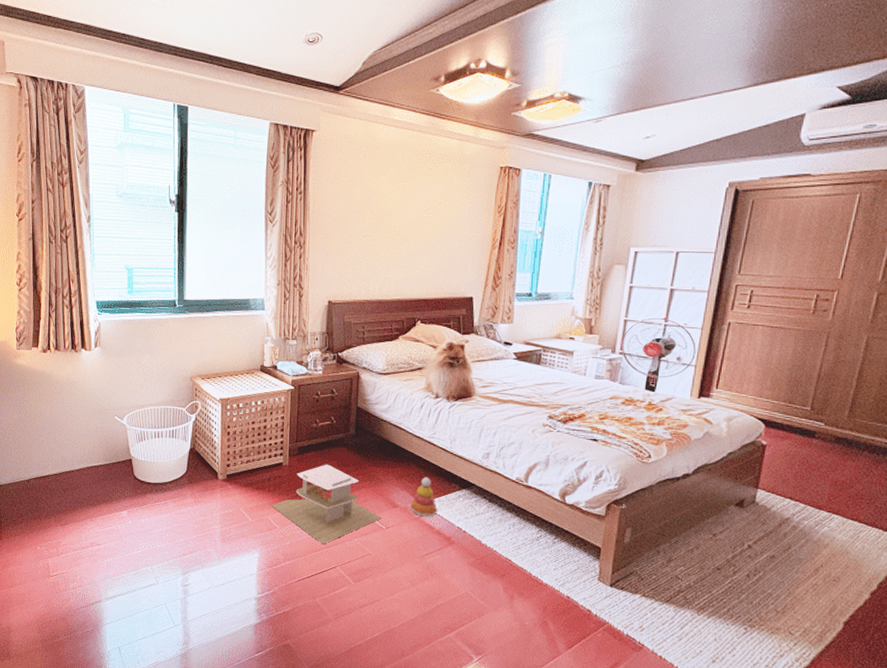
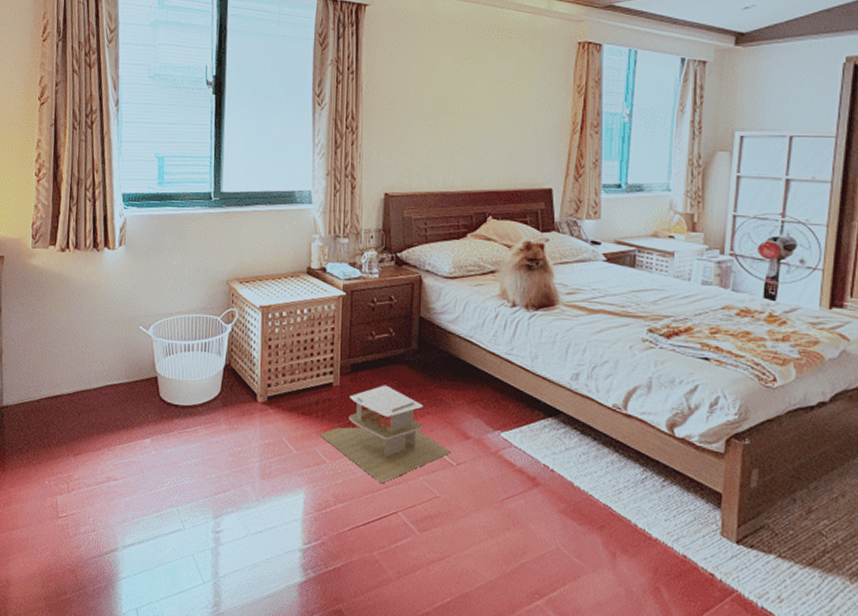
stacking toy: present [410,477,437,517] -> none [485,402,518,452]

